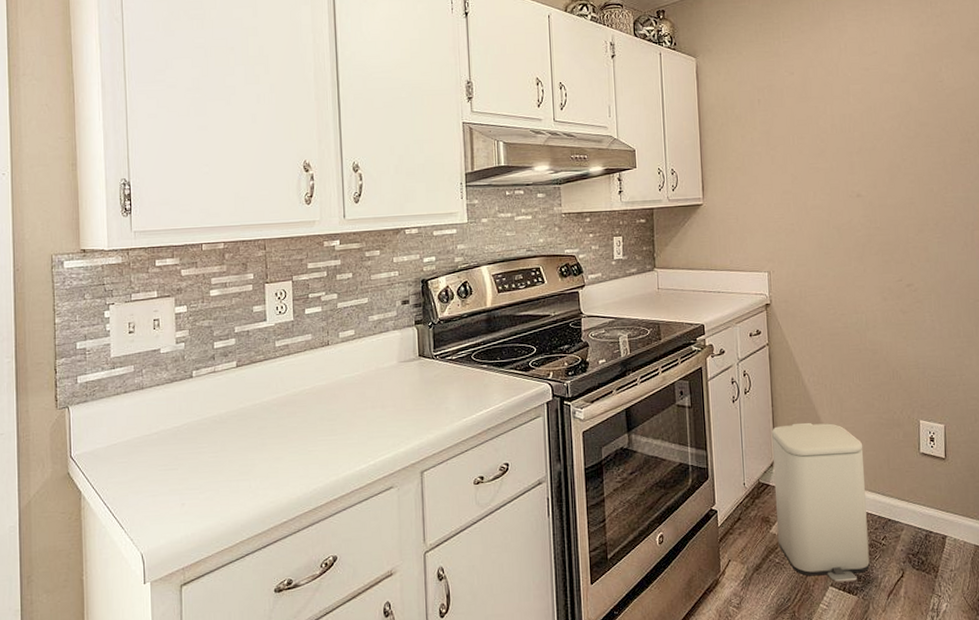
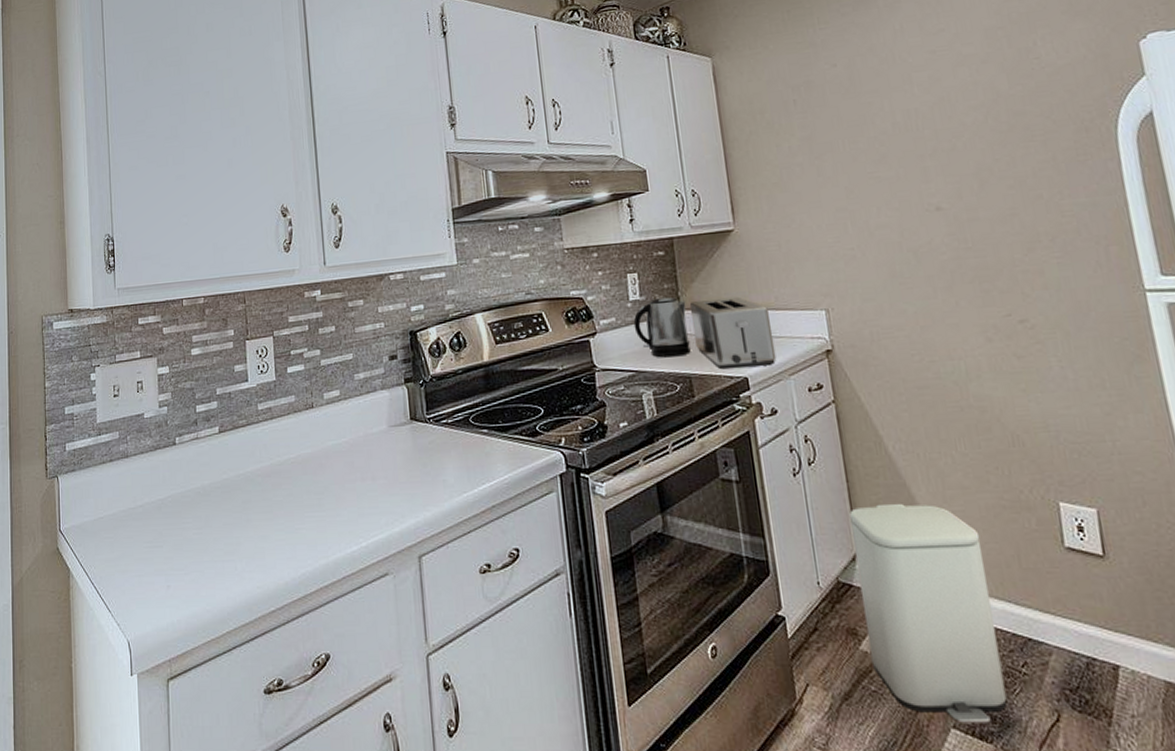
kettle: none [616,257,661,307] -> present [633,296,691,358]
toaster: none [662,259,728,318] -> present [689,296,777,370]

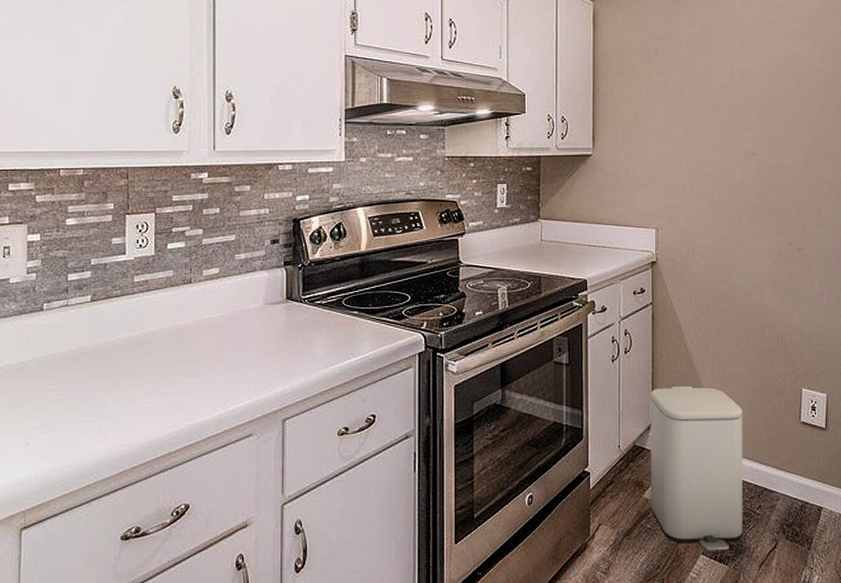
kettle: present [633,296,691,358] -> none [498,207,544,259]
toaster: present [689,296,777,370] -> none [547,212,612,272]

